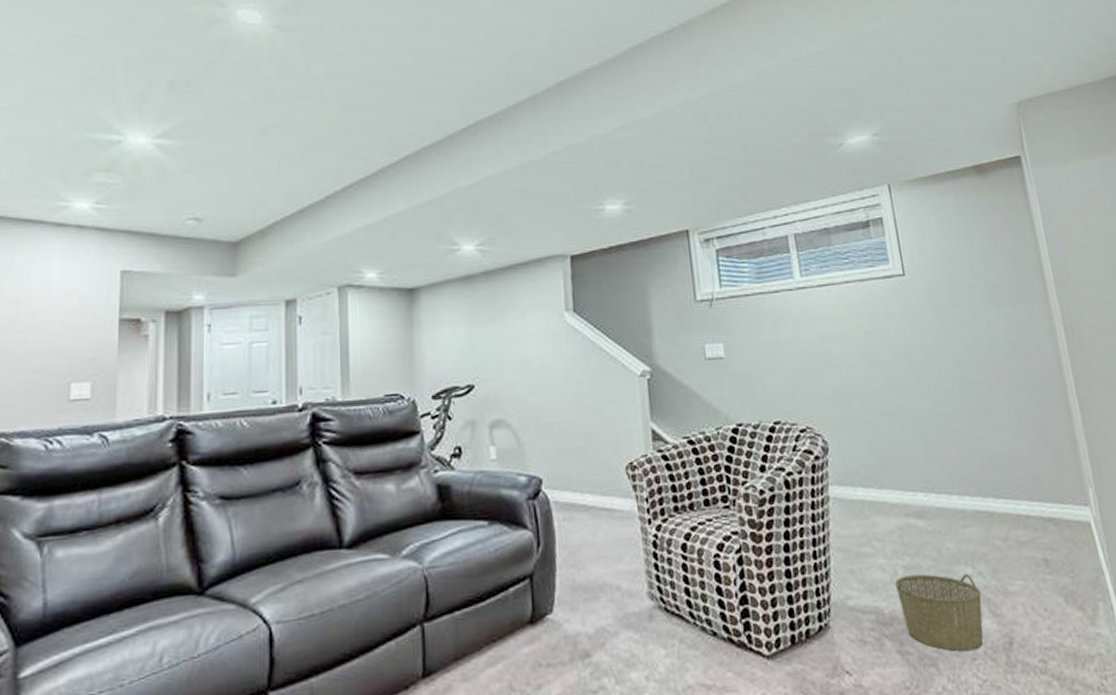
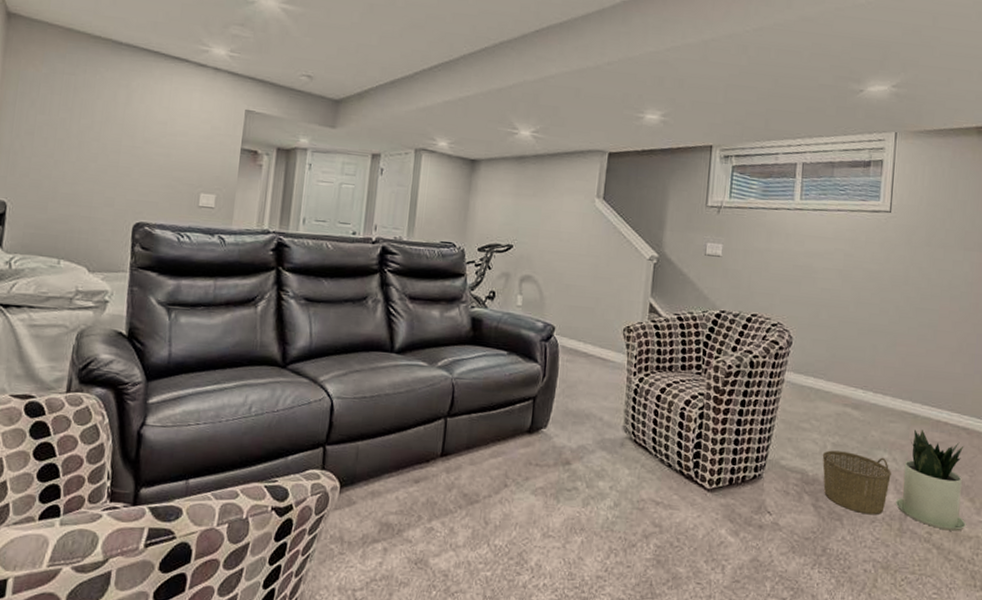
planter: none [992,530,1083,654] -> present [895,429,966,531]

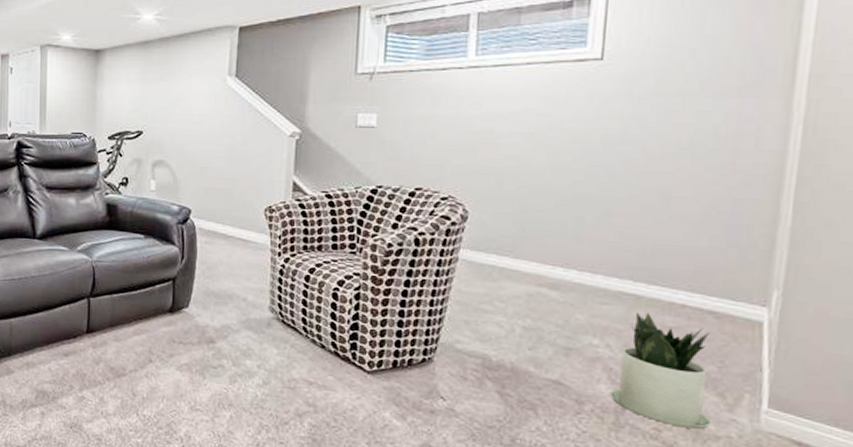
basket: present [822,450,891,515] -> none [509,334,603,406]

